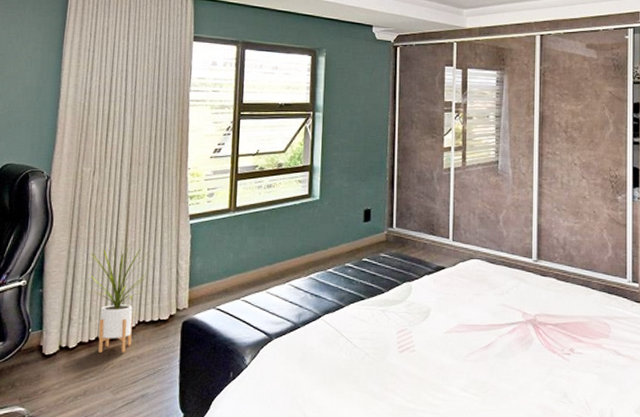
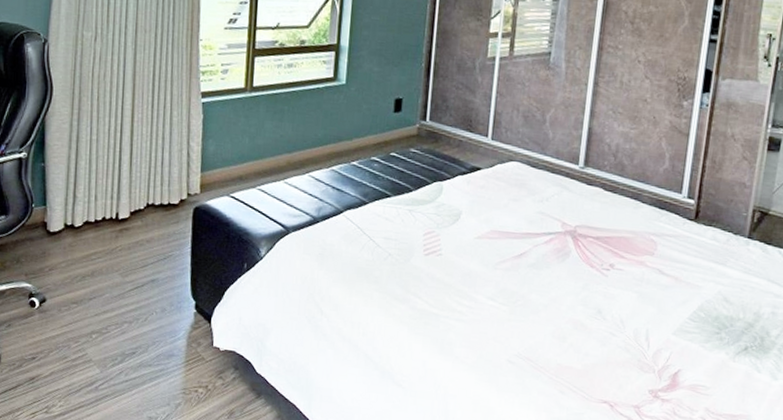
house plant: present [88,240,149,353] -> none [92,115,157,235]

